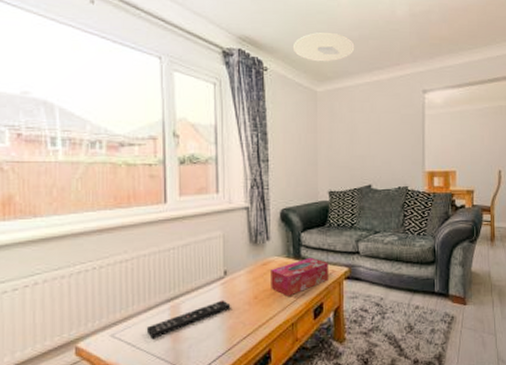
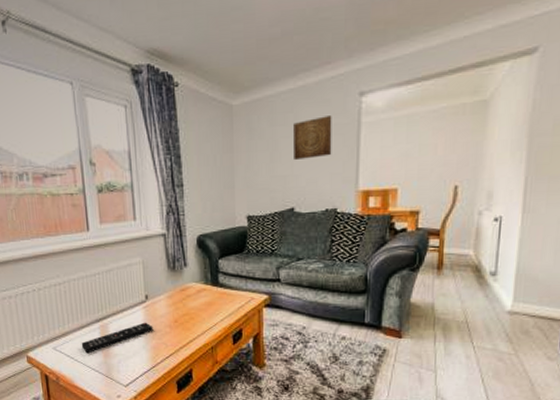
tissue box: present [271,257,329,296] -> none [189,284,248,321]
ceiling light: present [292,32,355,62] -> none [204,32,276,70]
wall art: none [370,107,402,143] -> present [294,116,332,161]

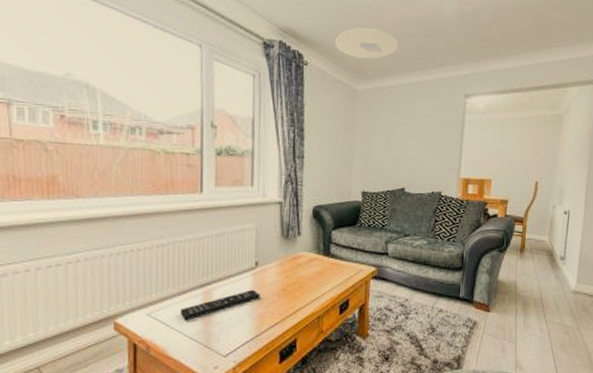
ceiling light: none [204,32,276,70] -> present [334,27,399,60]
wall art: present [294,116,332,161] -> none [407,110,442,146]

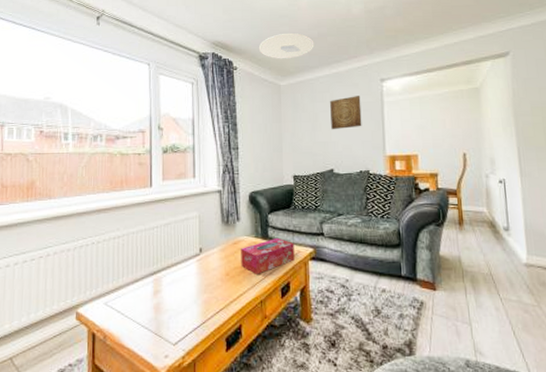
remote control: present [180,289,261,321] -> none [133,275,206,309]
tissue box: none [300,255,357,291] -> present [241,237,295,274]
wall art: none [407,110,442,146] -> present [330,96,362,130]

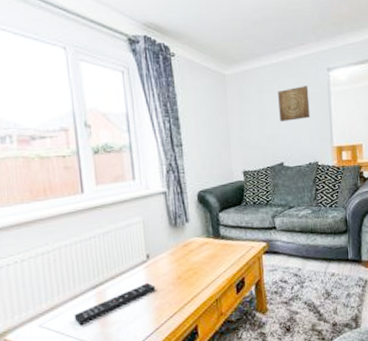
remote control: none [133,275,206,309] -> present [73,282,156,326]
tissue box: present [241,237,295,274] -> none [192,235,248,275]
ceiling light: present [258,33,314,59] -> none [198,16,260,45]

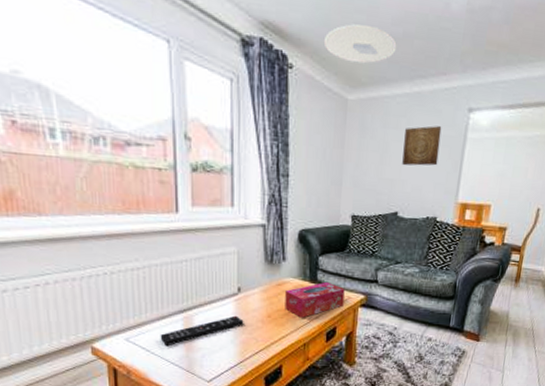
tissue box: none [192,235,248,275] -> present [285,281,345,318]
ceiling light: none [198,16,260,45] -> present [323,24,397,64]

